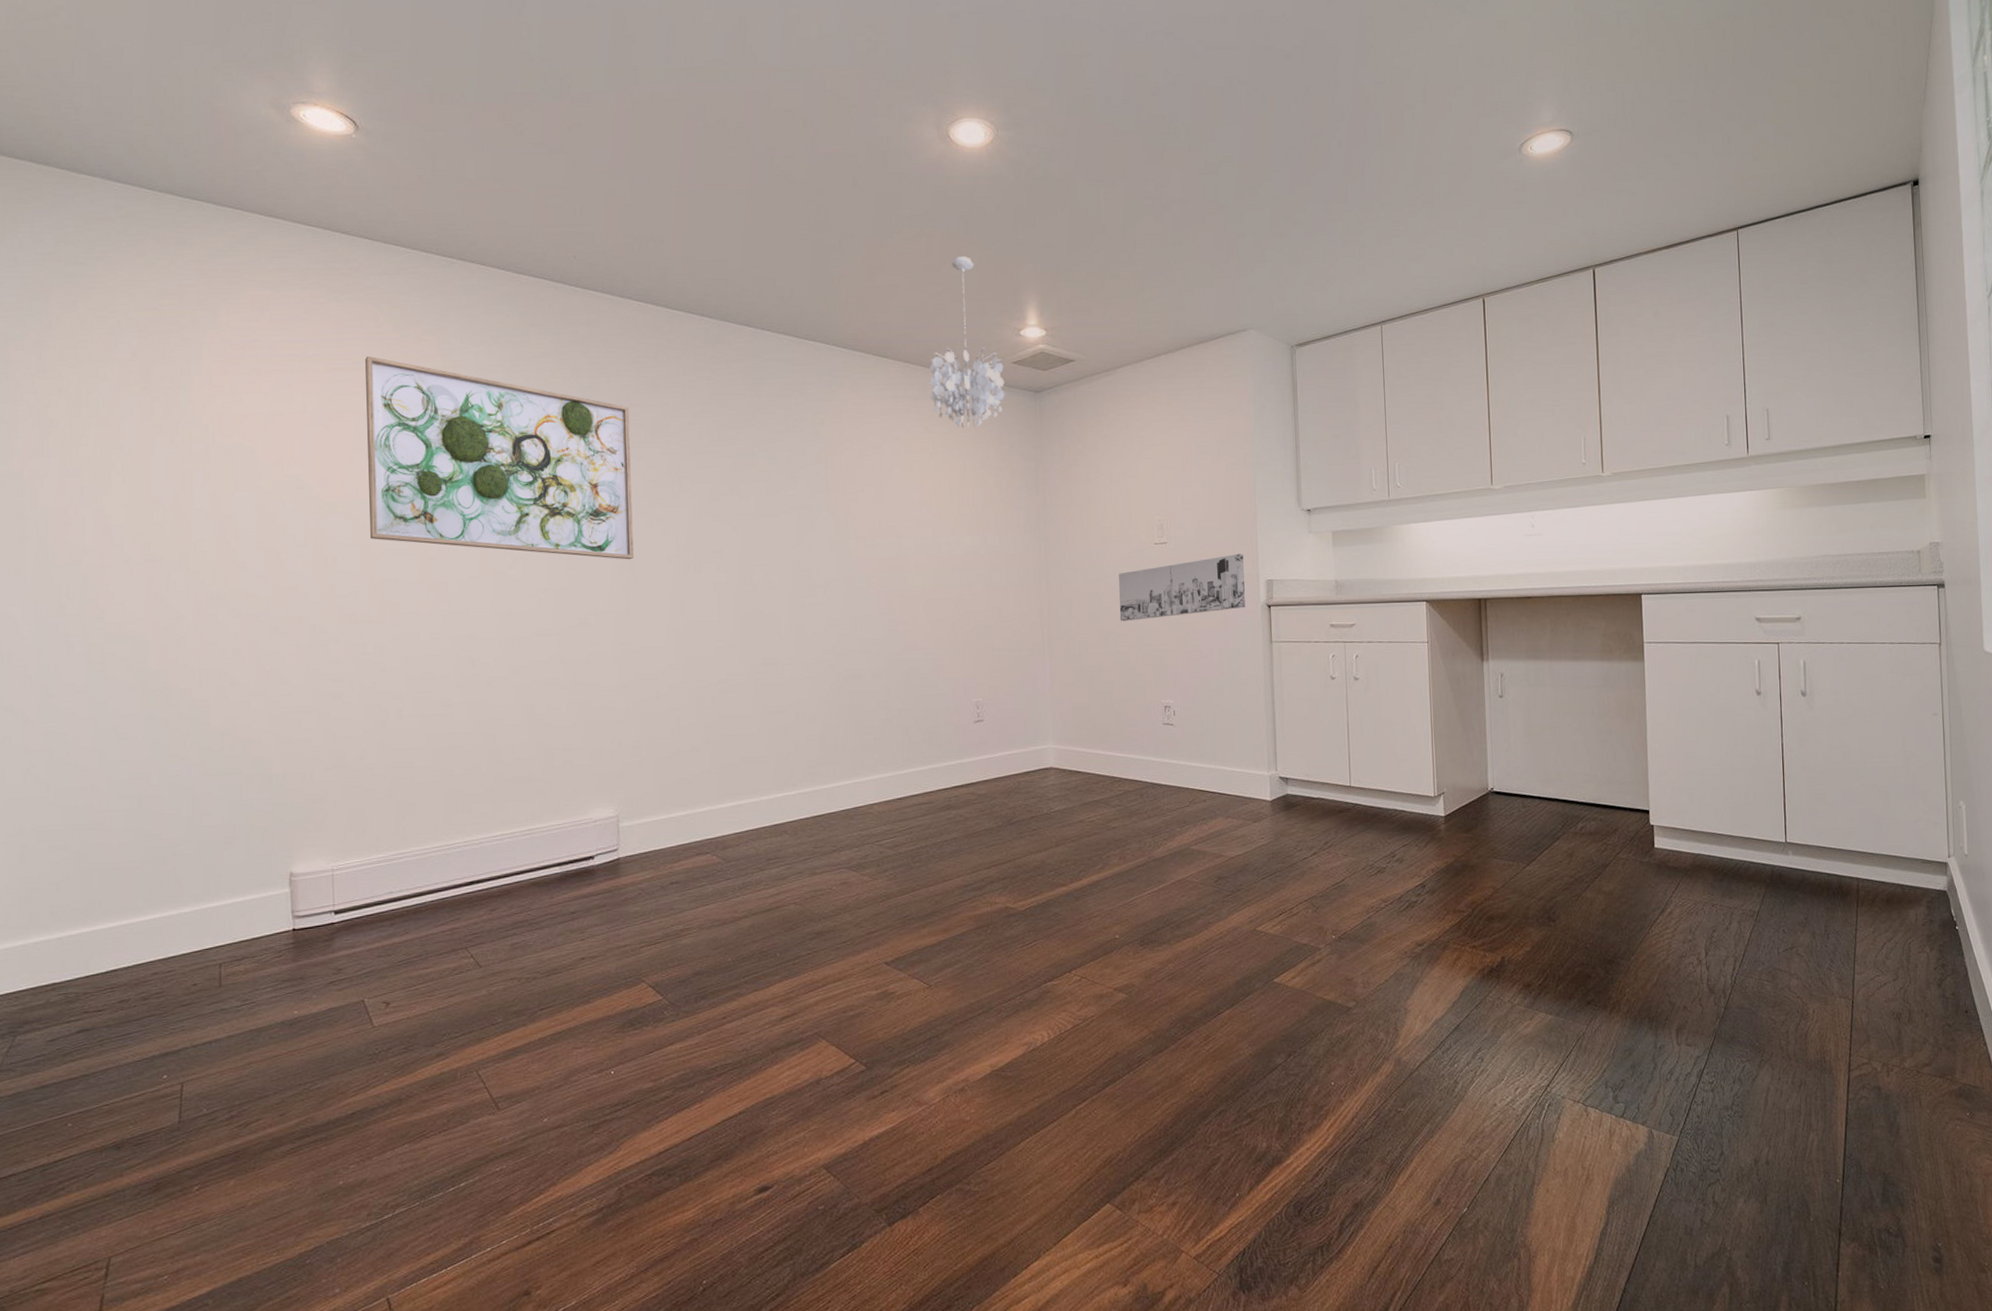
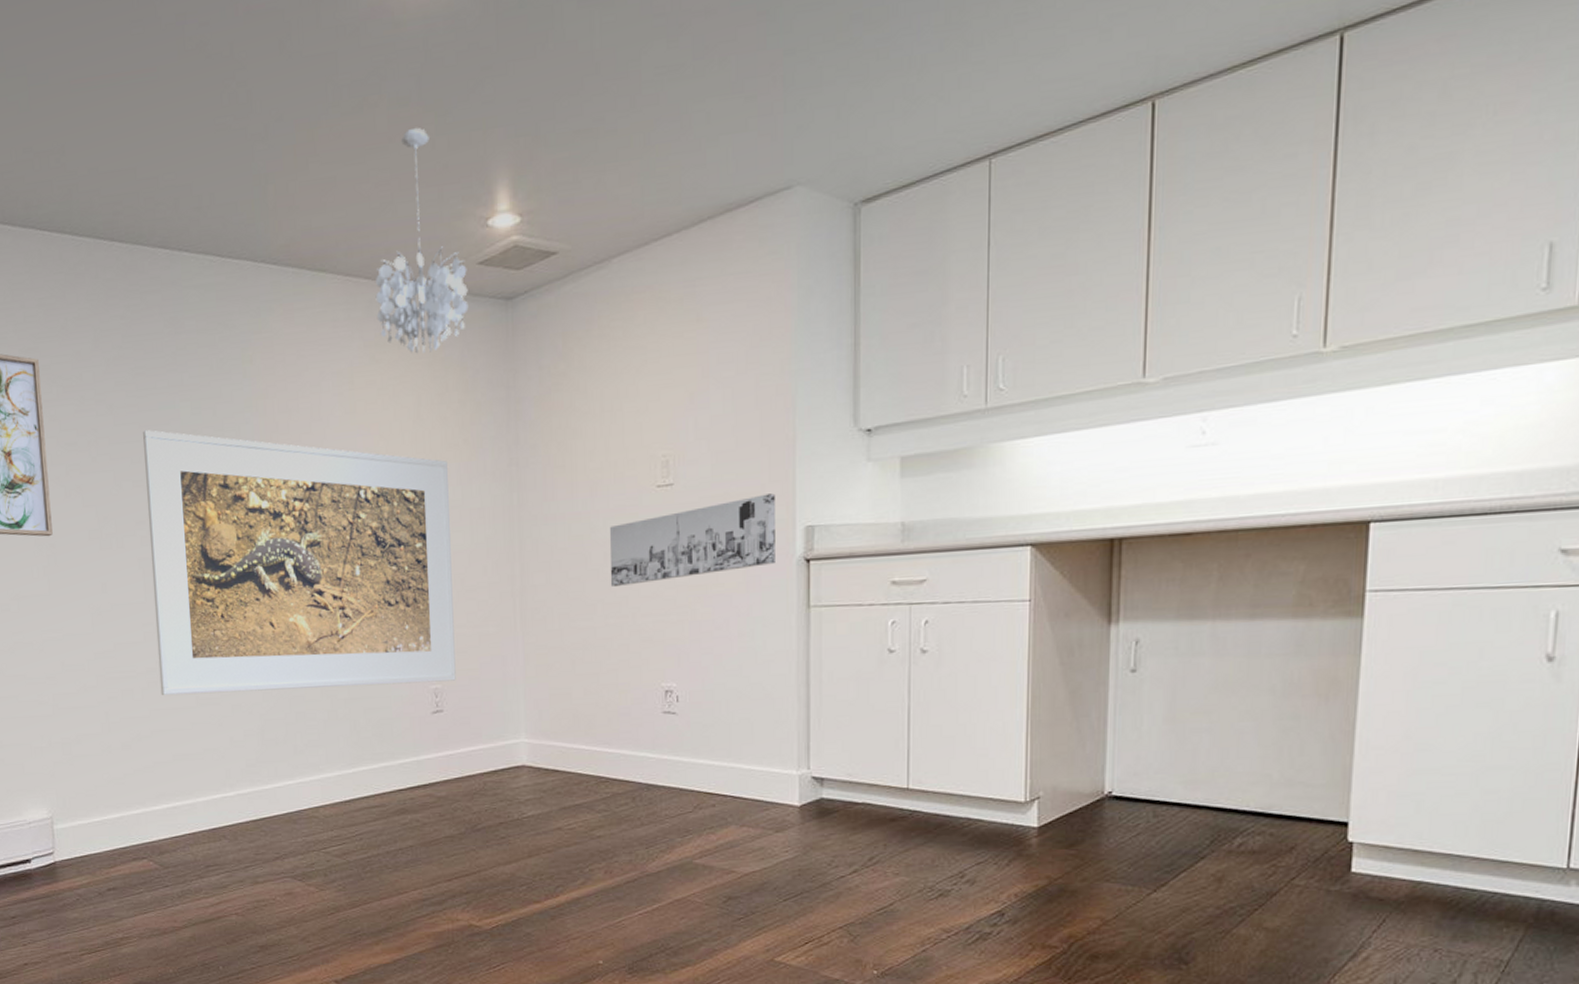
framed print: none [723,474,995,704] -> present [143,430,456,696]

